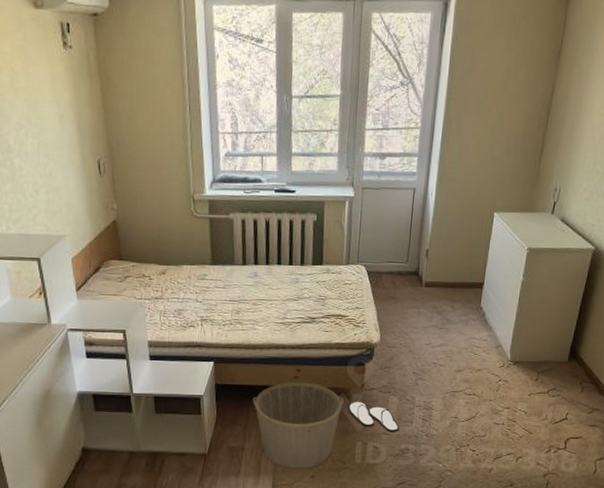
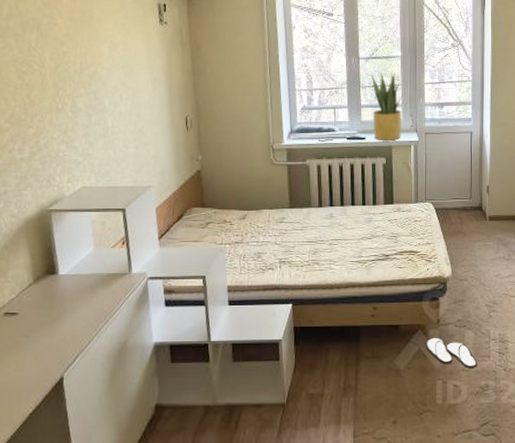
basket: present [252,381,344,469] -> none [331,320,421,415]
planter: none [304,112,342,195] -> present [371,70,405,140]

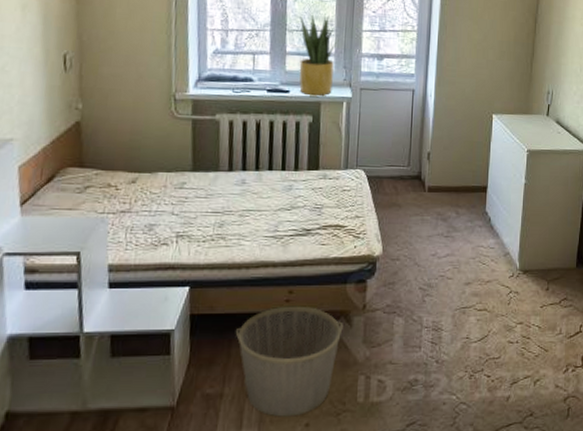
basket: none [331,320,421,415] -> present [235,306,343,417]
slippers: present [426,337,478,368] -> none [348,325,407,360]

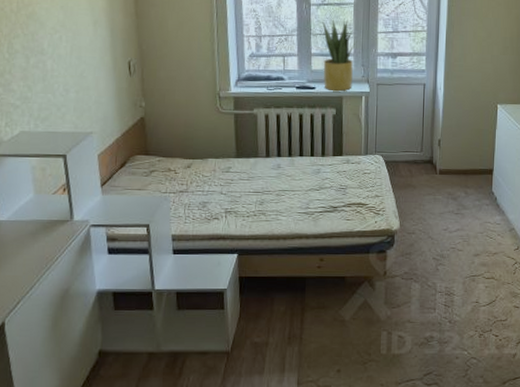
basket: present [235,306,343,417] -> none [276,271,367,363]

